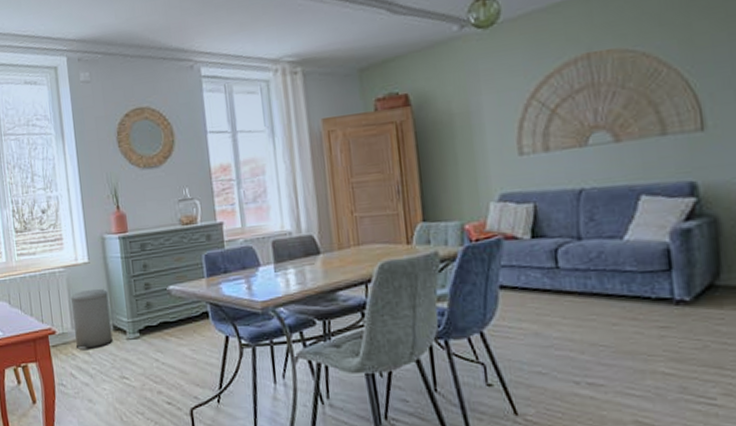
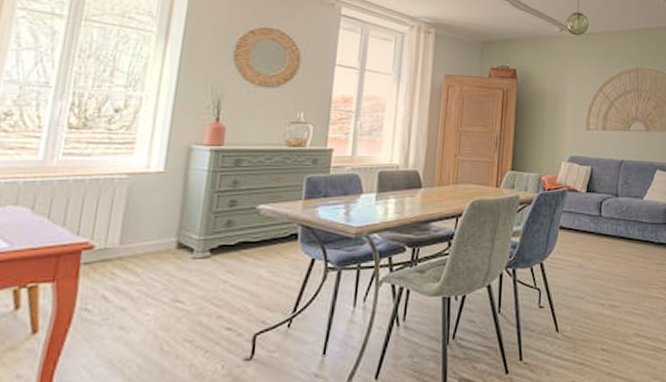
pedal bin: present [71,289,113,350] -> none [120,202,181,268]

